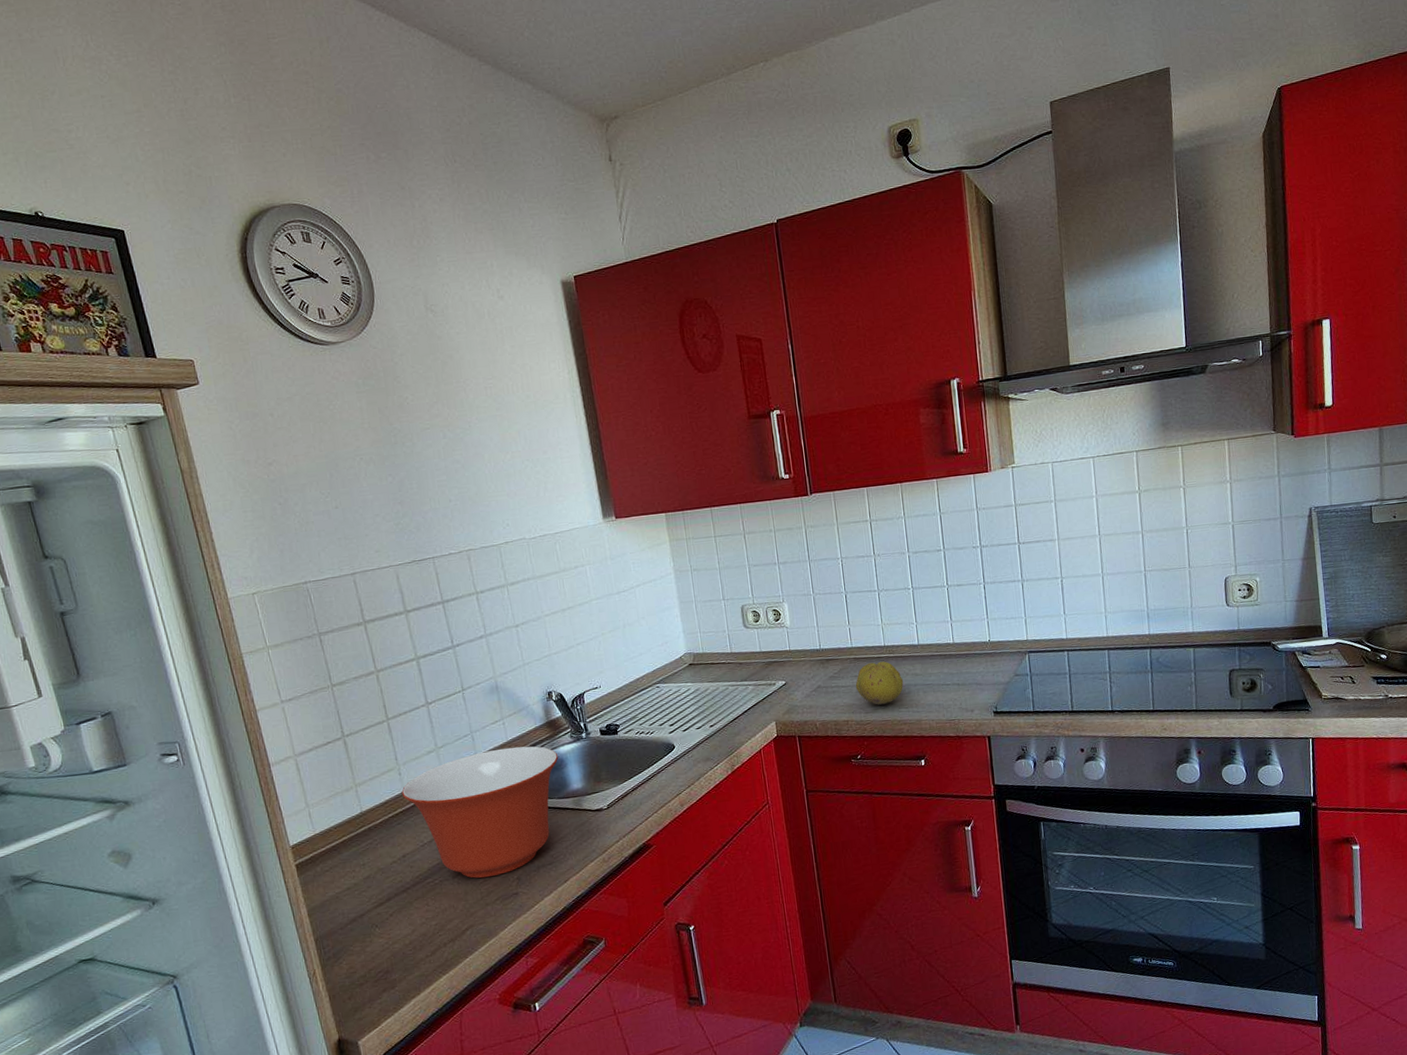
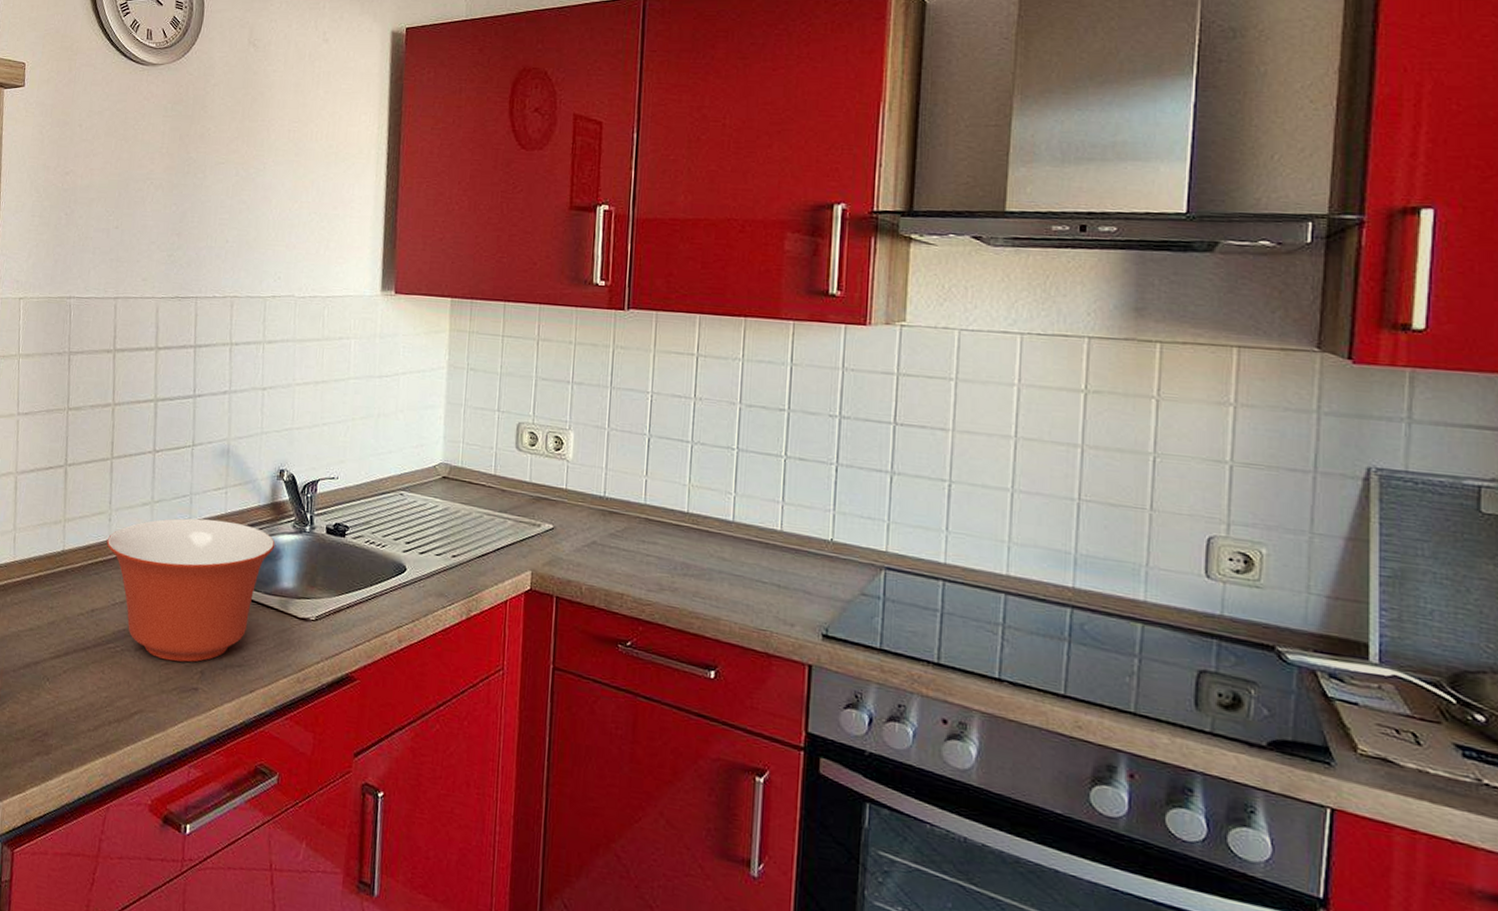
fruit: present [855,661,904,705] -> none [640,528,705,587]

